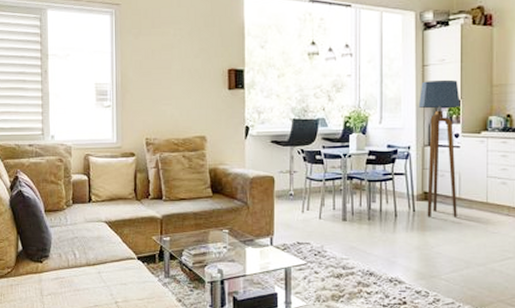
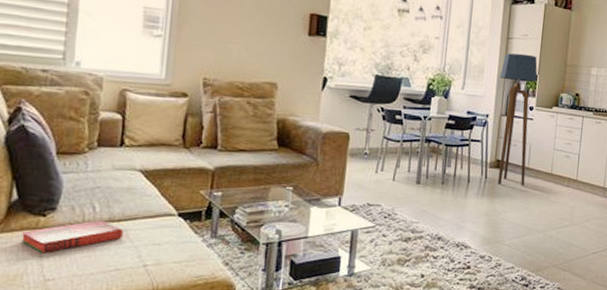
hardback book: none [28,265,97,293] -> present [22,220,123,254]

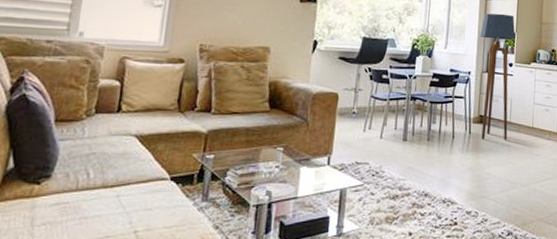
hardback book: present [22,220,123,254] -> none [14,186,116,222]

